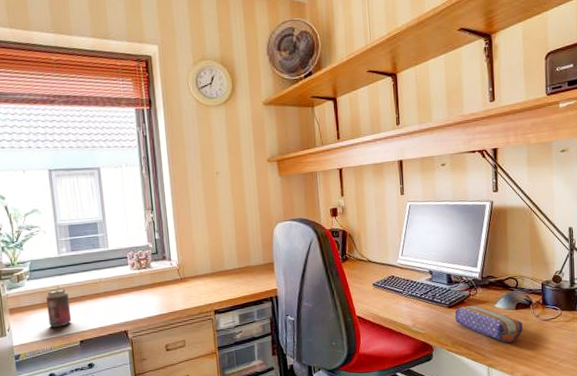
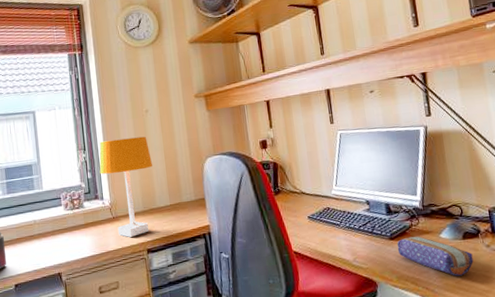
desk lamp: none [167,199,222,298] -> present [99,136,152,237]

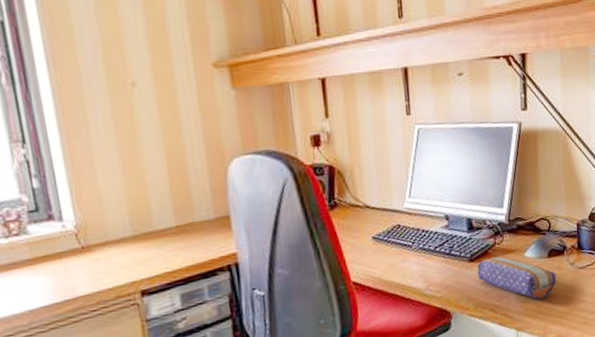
desk lamp: present [99,136,152,237] -> none [51,123,146,275]

